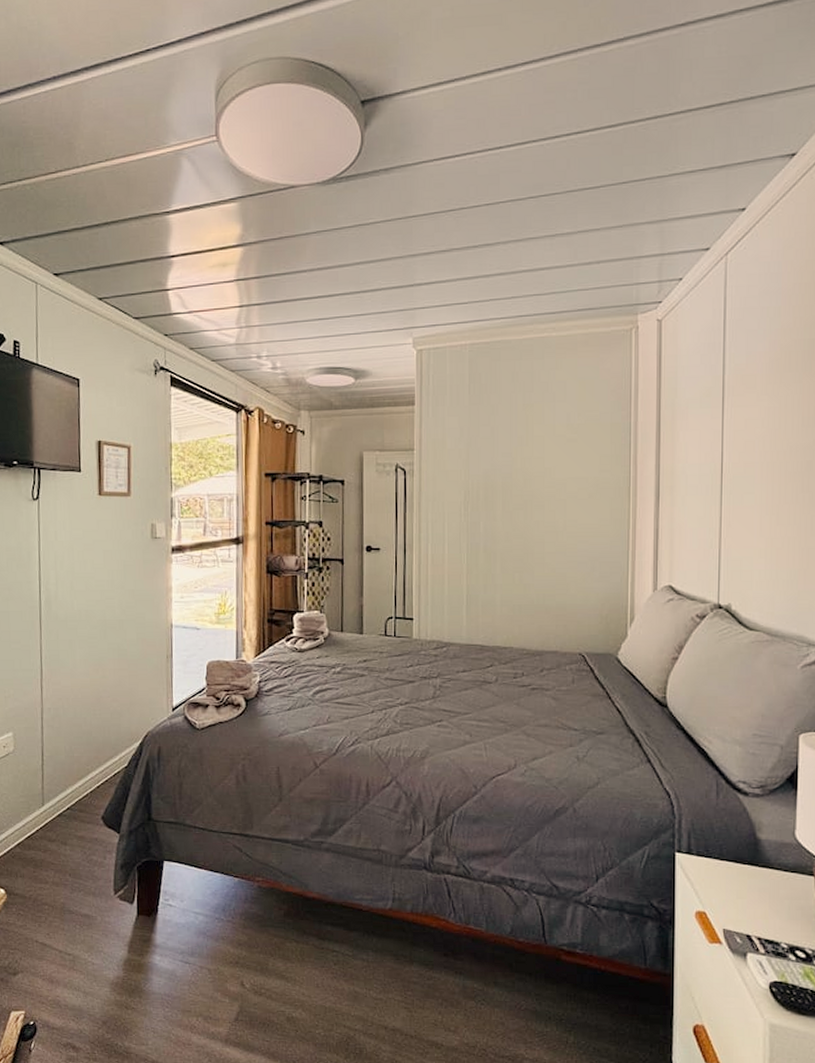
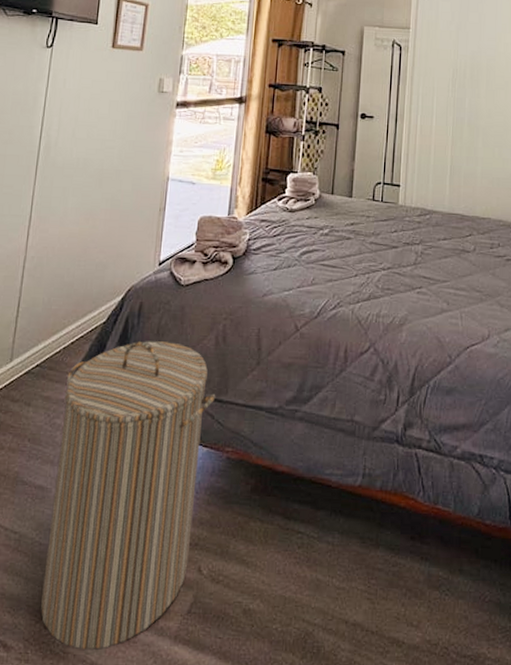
laundry hamper: none [97,782,242,1050] -> present [40,341,216,649]

